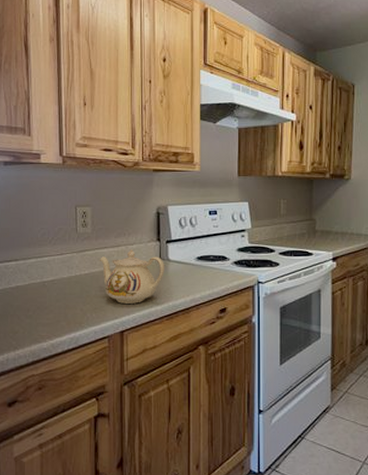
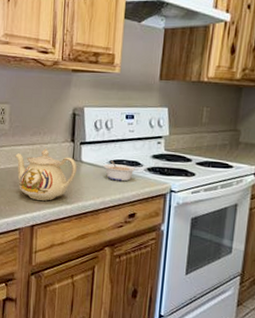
legume: none [191,256,223,277] -> present [103,160,136,182]

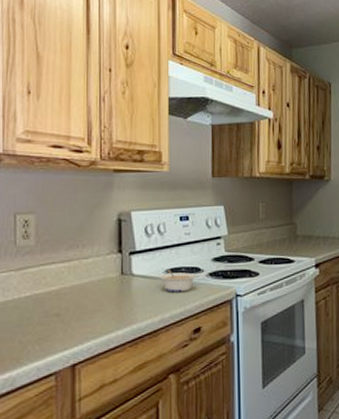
teapot: present [15,148,77,201] -> none [45,264,127,331]

